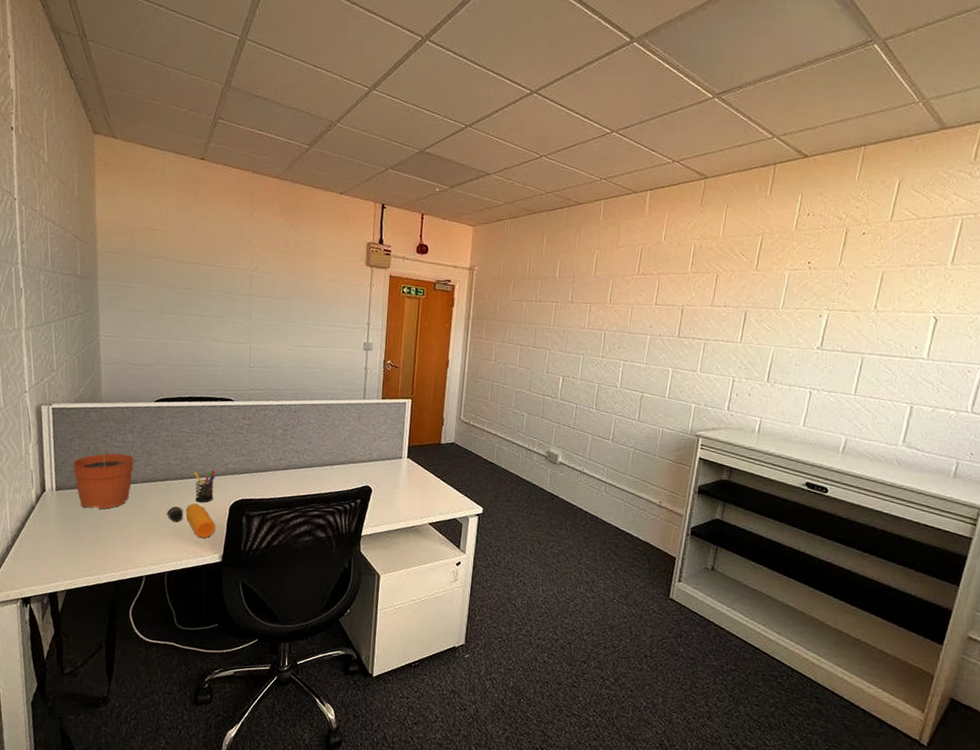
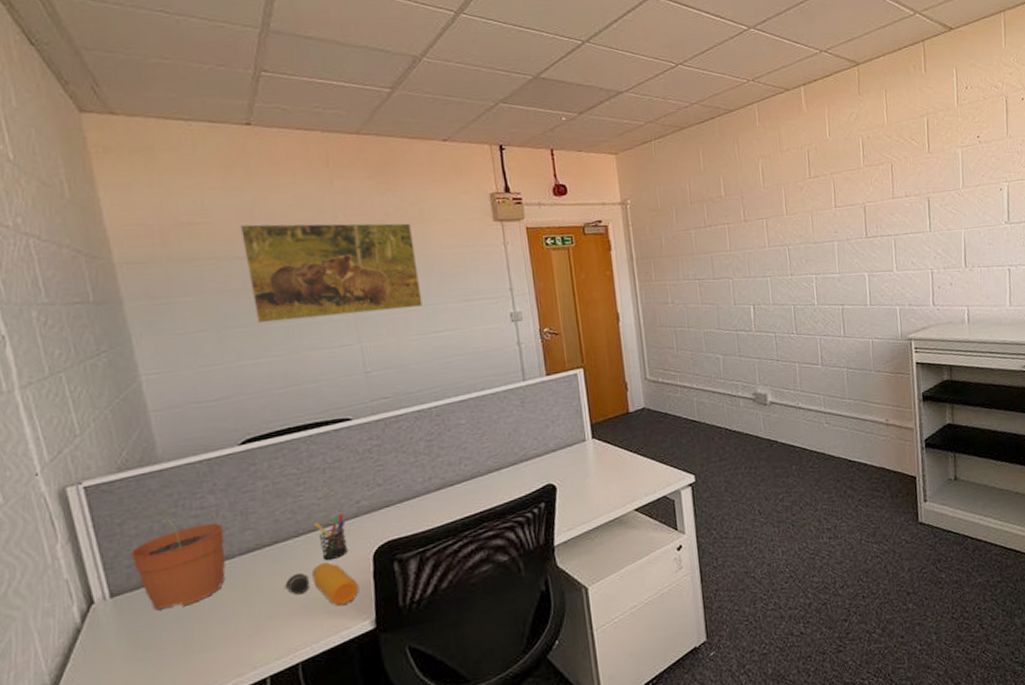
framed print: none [182,235,304,324] -> present [239,223,423,324]

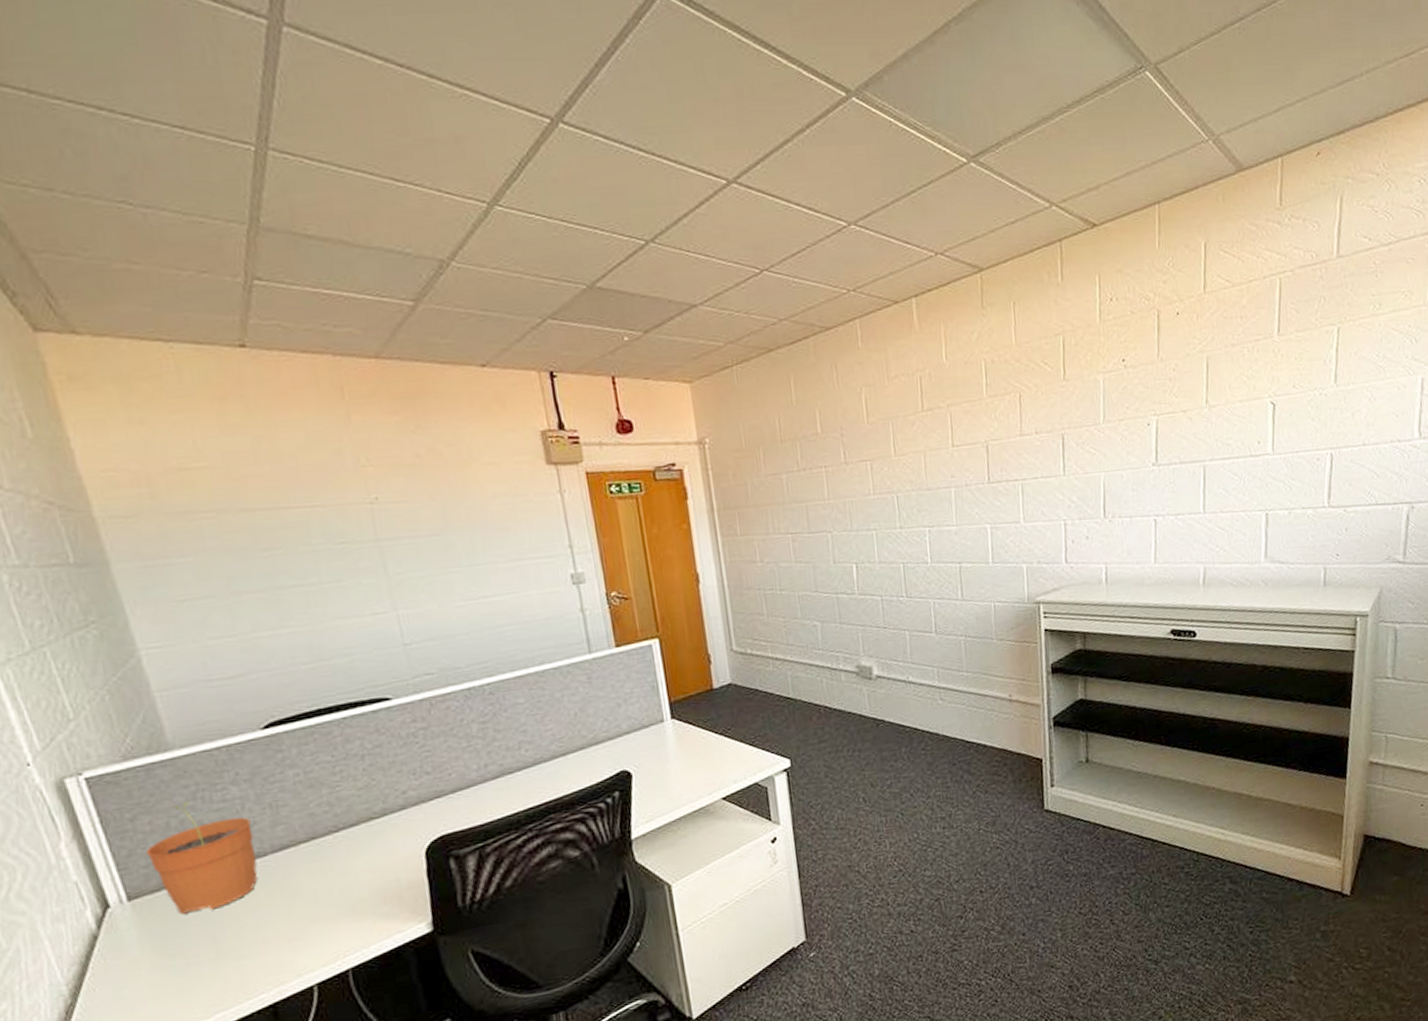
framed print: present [239,223,423,324] -> none [242,467,467,589]
water bottle: present [283,561,359,606] -> none [325,858,412,908]
pen holder: present [313,514,348,560] -> none [354,806,396,857]

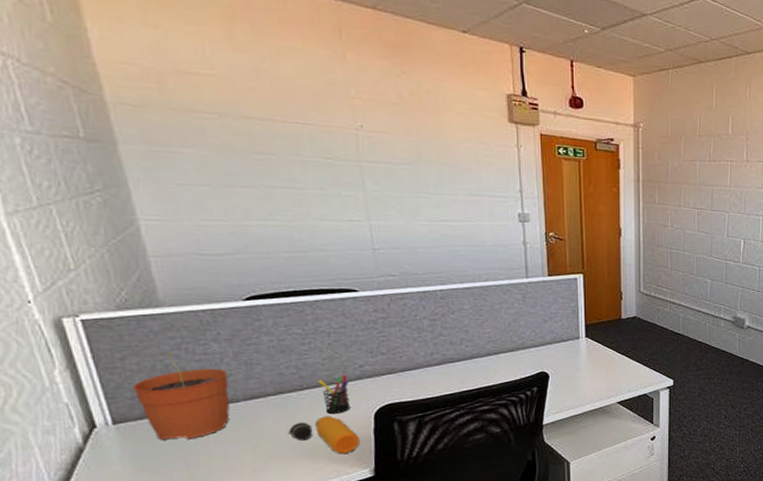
water bottle: none [325,858,412,908] -> present [287,415,360,455]
pen holder: none [354,806,396,857] -> present [317,375,351,413]

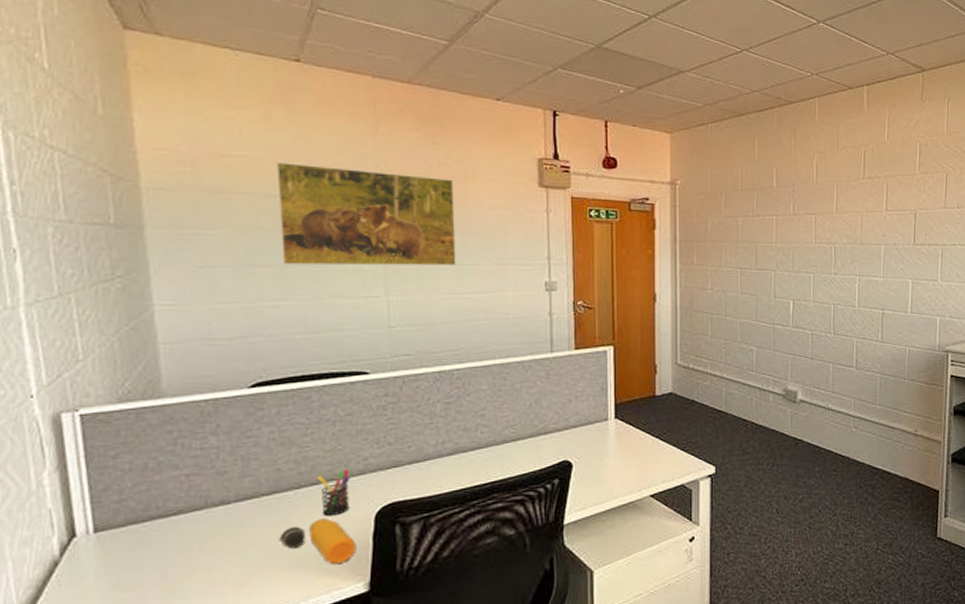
plant pot: present [132,349,230,440] -> none [120,445,222,551]
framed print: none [244,82,433,194] -> present [276,161,456,266]

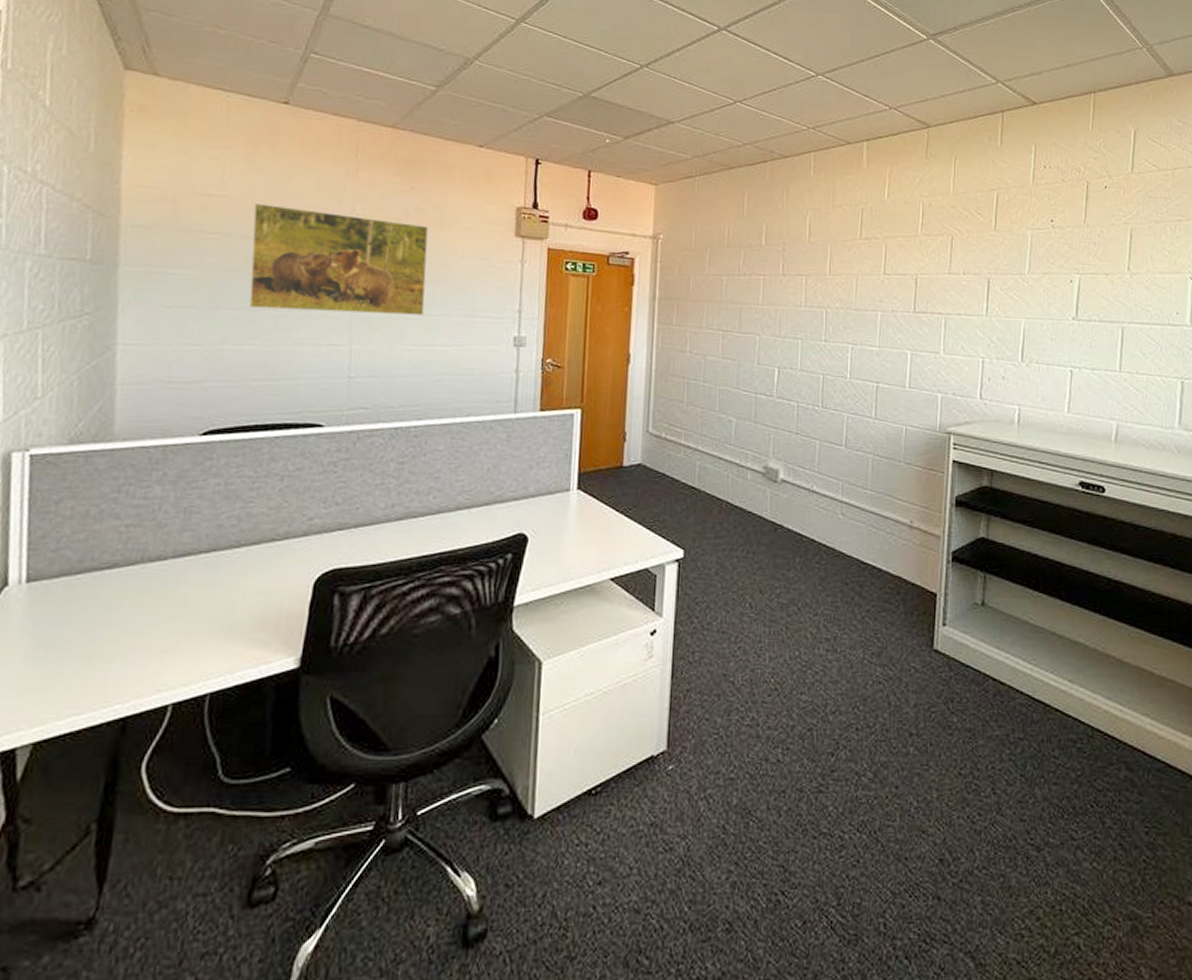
water bottle: present [277,517,357,565] -> none [210,581,292,635]
pen holder: present [316,469,350,516] -> none [257,529,293,579]

